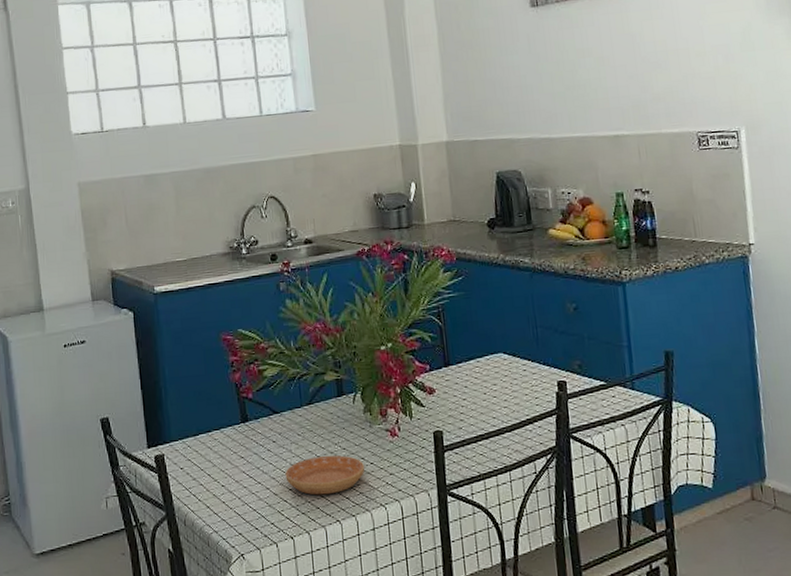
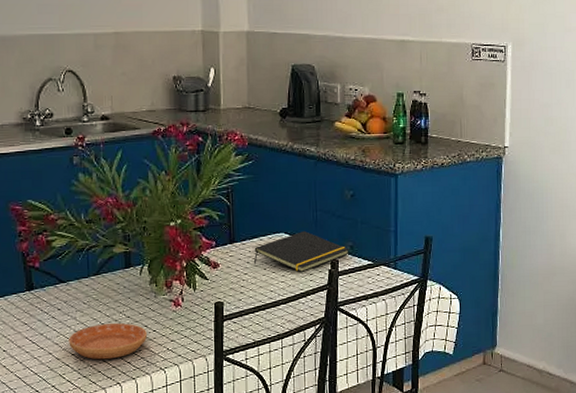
notepad: none [471,350,577,396] -> present [253,231,349,272]

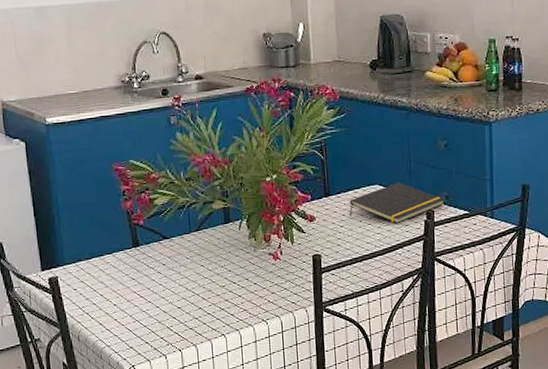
saucer: present [68,322,147,360] -> none [174,276,248,312]

